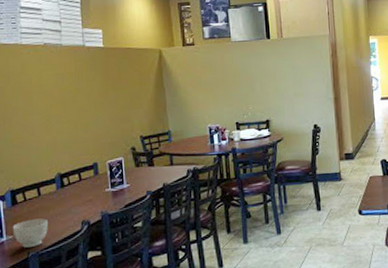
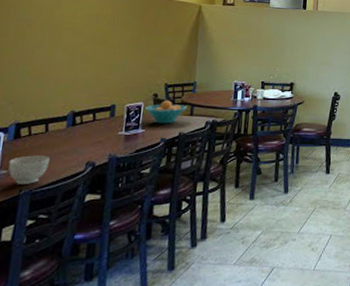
fruit bowl: none [125,152,166,177] -> present [144,100,187,124]

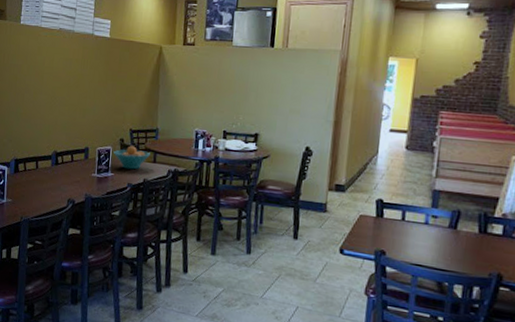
bowl: present [8,155,50,184] -> none [12,188,40,213]

